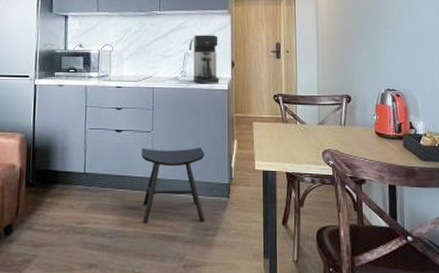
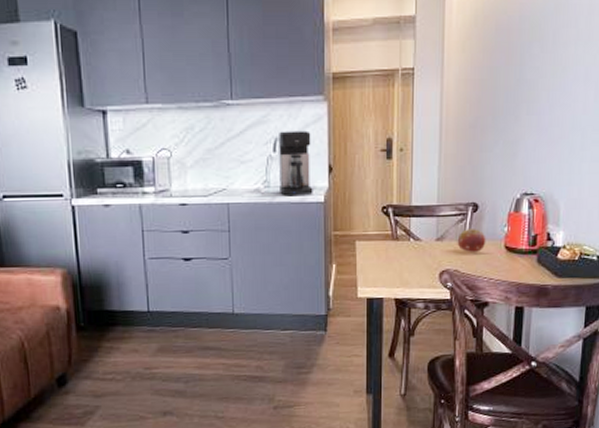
stool: present [142,147,205,223] -> none [218,274,297,365]
fruit: none [335,116,360,137] -> present [457,229,486,253]

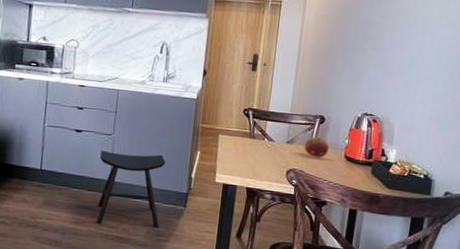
stool: none [218,274,297,365] -> present [96,150,166,228]
coffee maker: present [279,130,313,197] -> none [161,37,193,91]

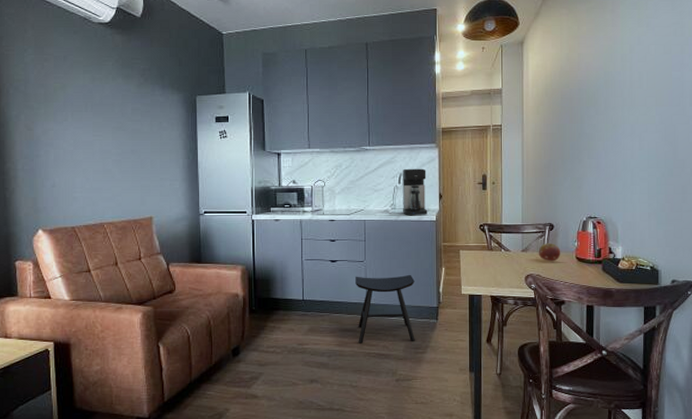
coffee maker: none [161,37,193,91] -> present [403,168,428,216]

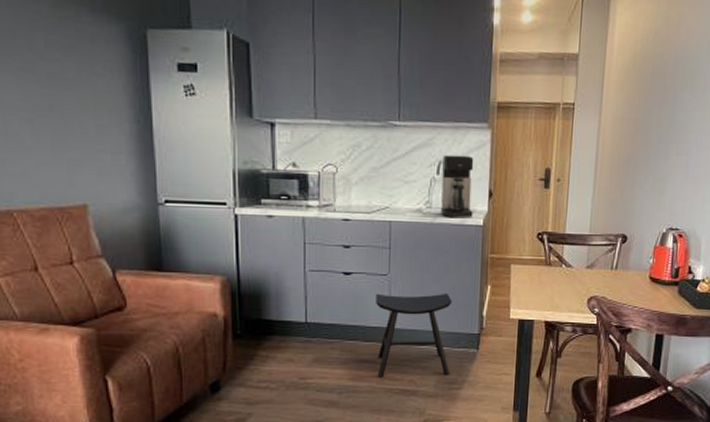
fruit: present [538,243,561,262] -> none [605,259,633,282]

